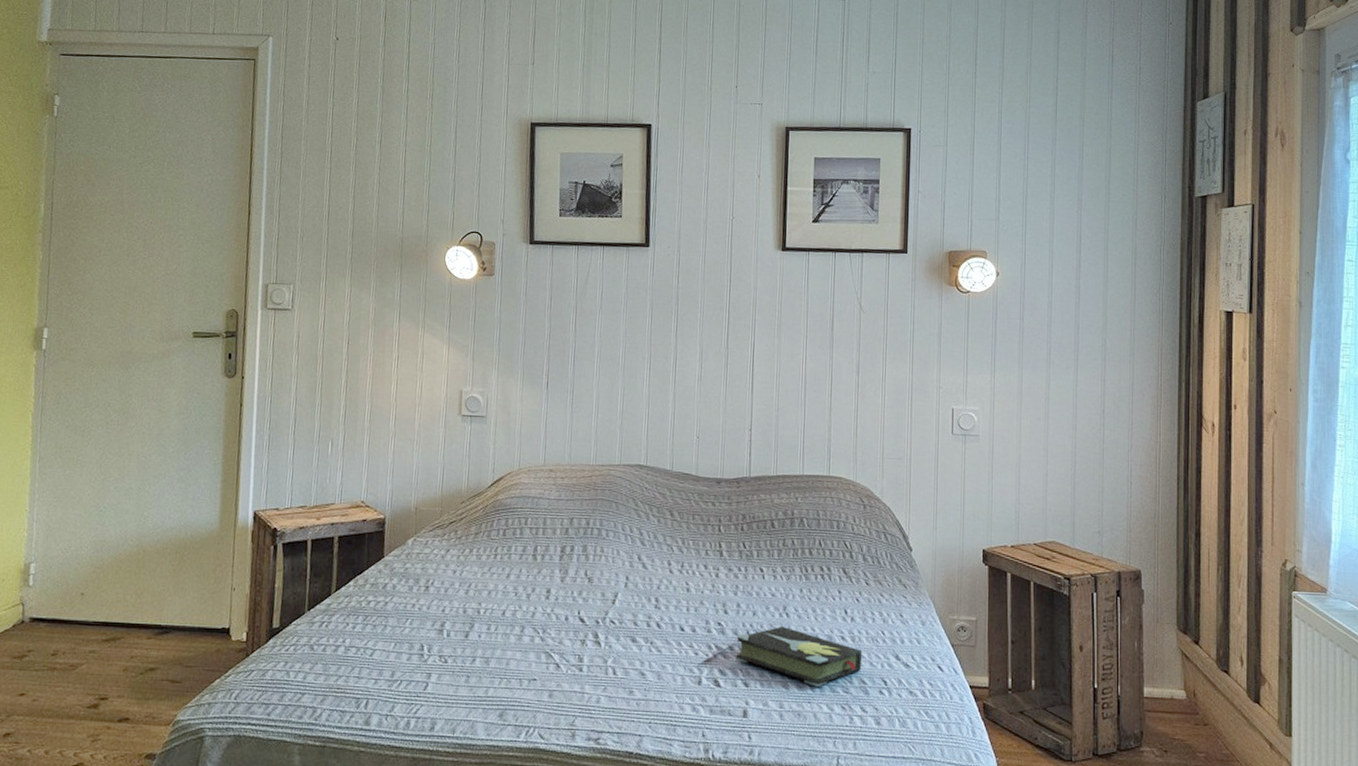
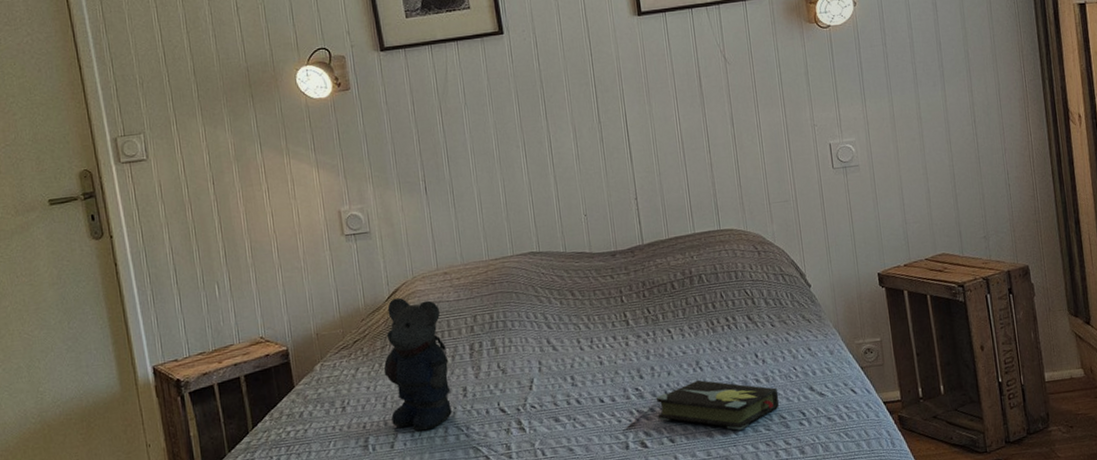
bear: none [471,486,539,626] -> present [383,297,452,431]

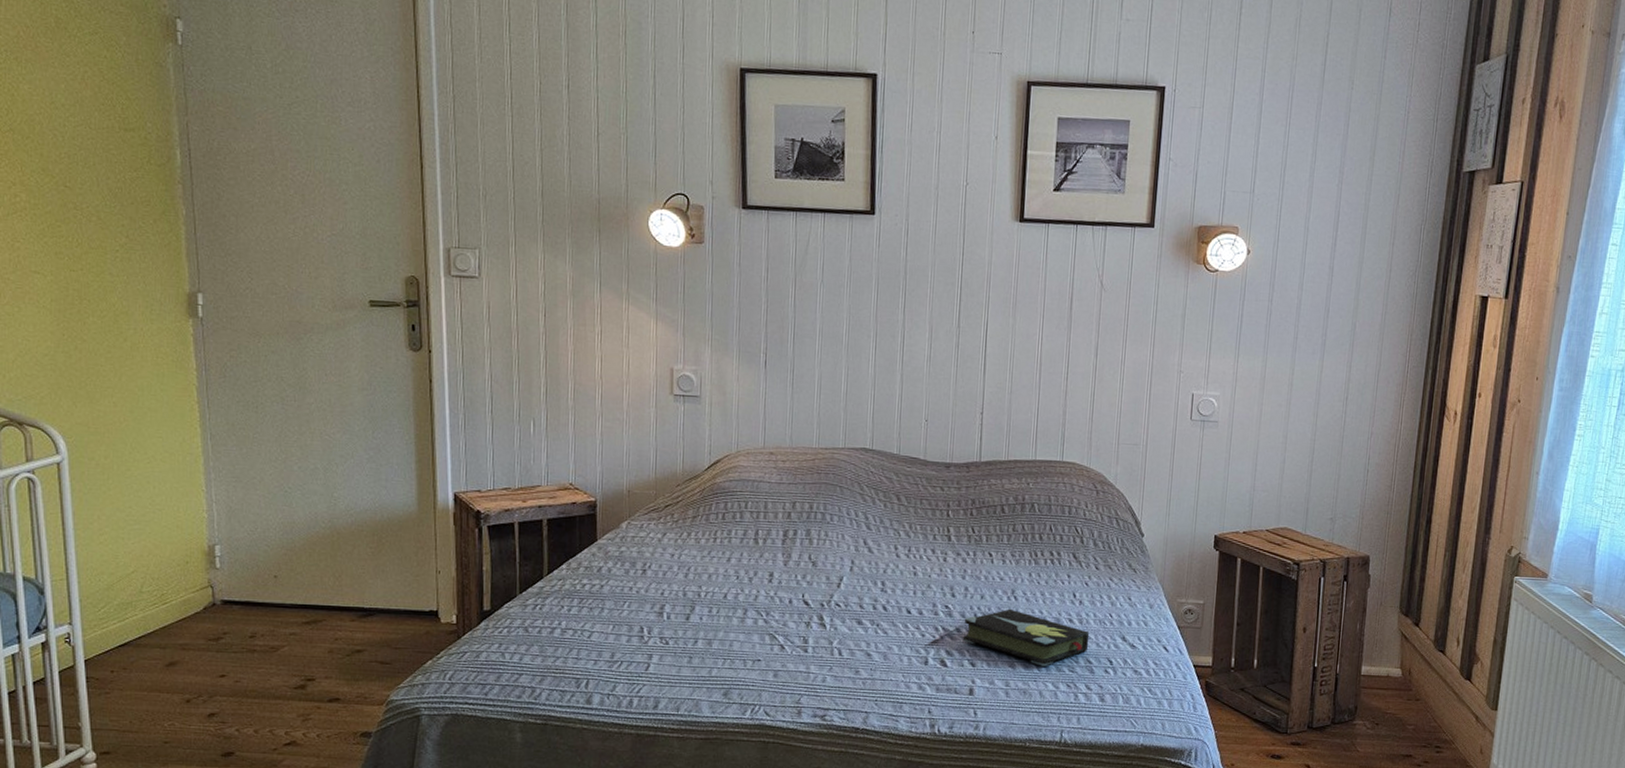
bear: present [383,297,452,431] -> none [691,469,760,609]

